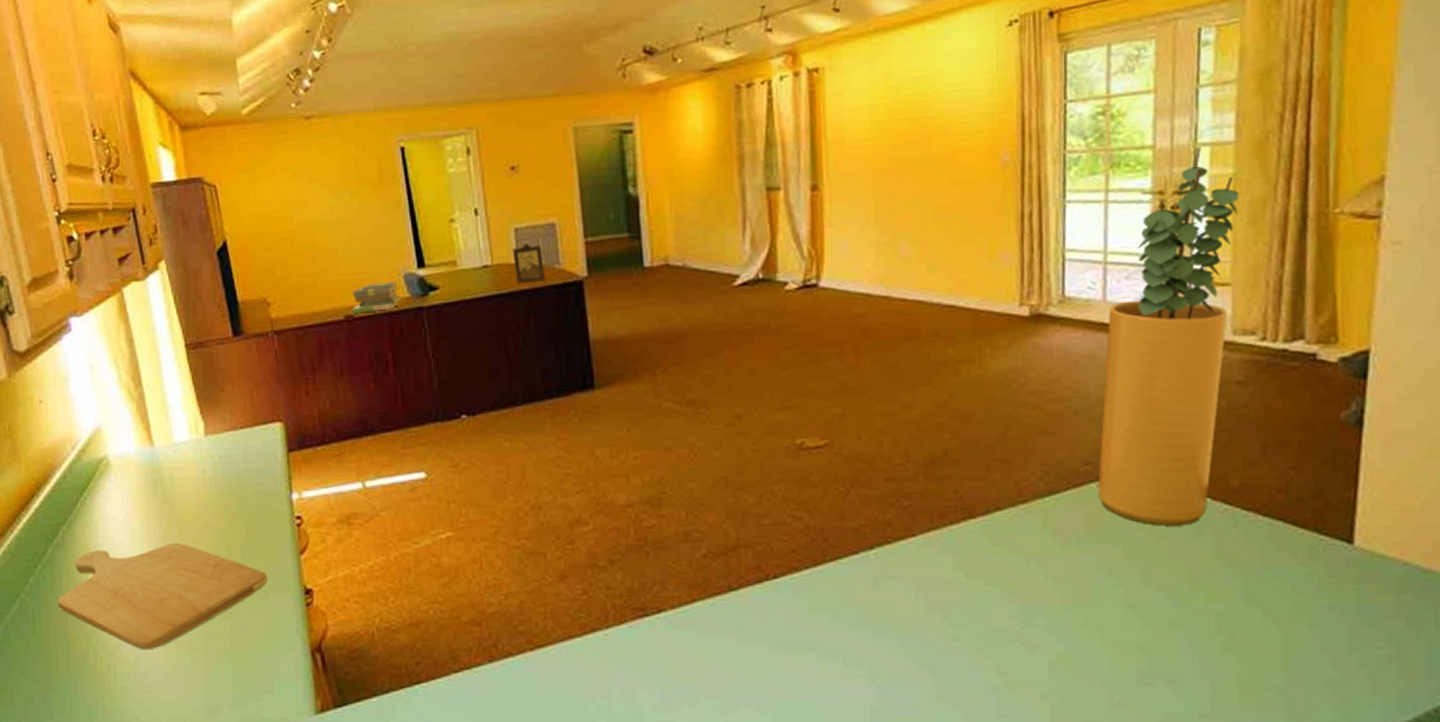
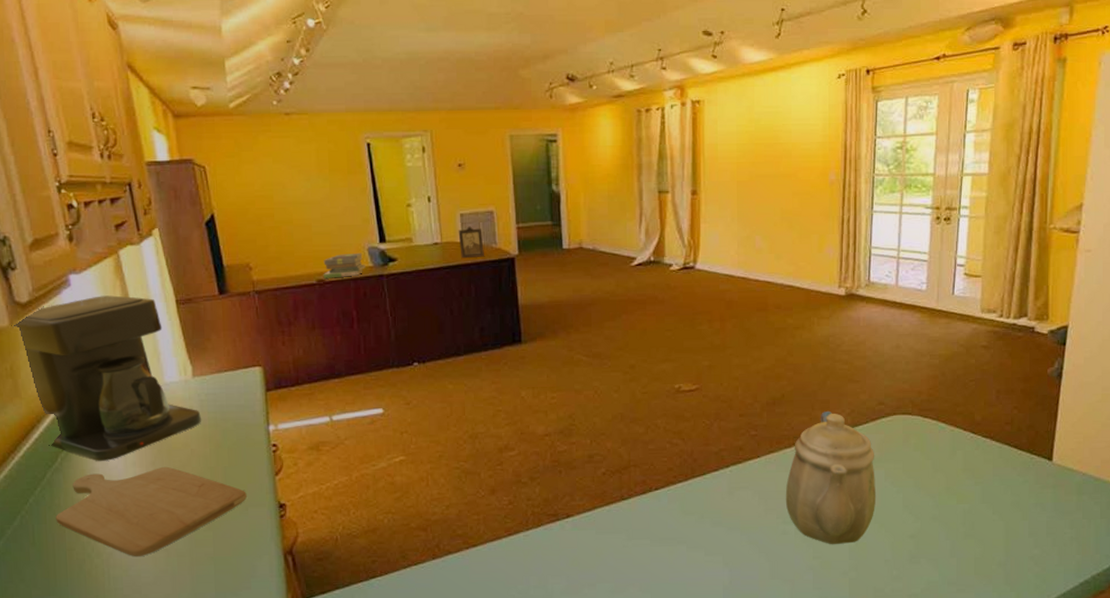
coffee maker: none [9,340,216,535] -> present [11,295,202,461]
teapot: none [953,473,1086,657] -> present [785,410,877,545]
vase: present [1097,147,1239,526] -> none [887,176,989,449]

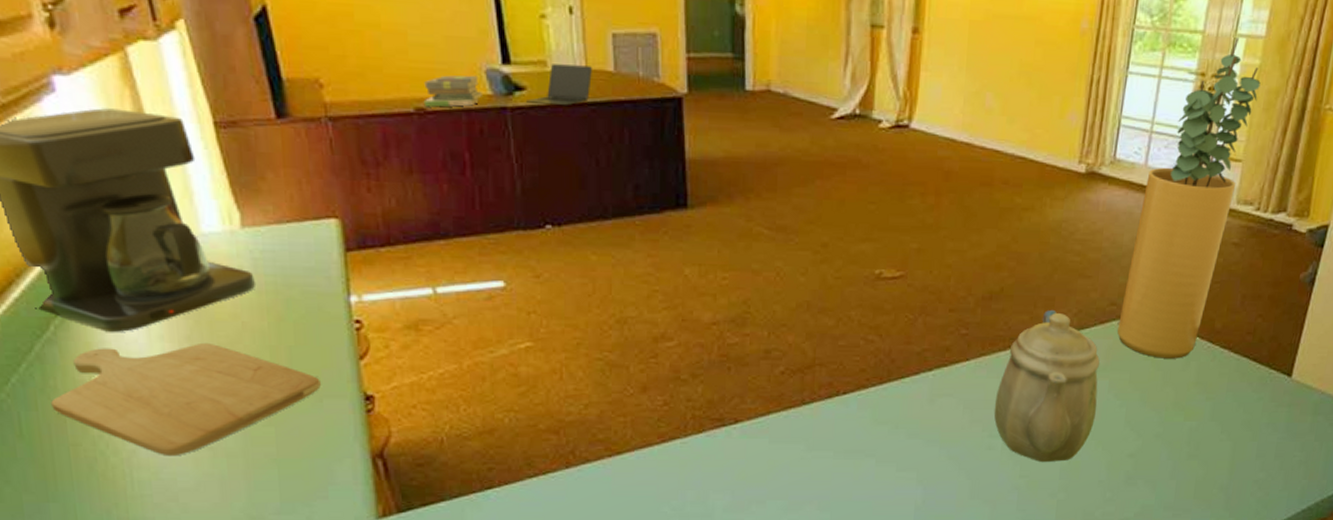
laptop: none [398,239,447,271] -> present [527,64,593,106]
photo frame: present [458,226,484,259] -> none [609,51,643,94]
vase: none [887,176,989,449] -> present [1117,38,1261,359]

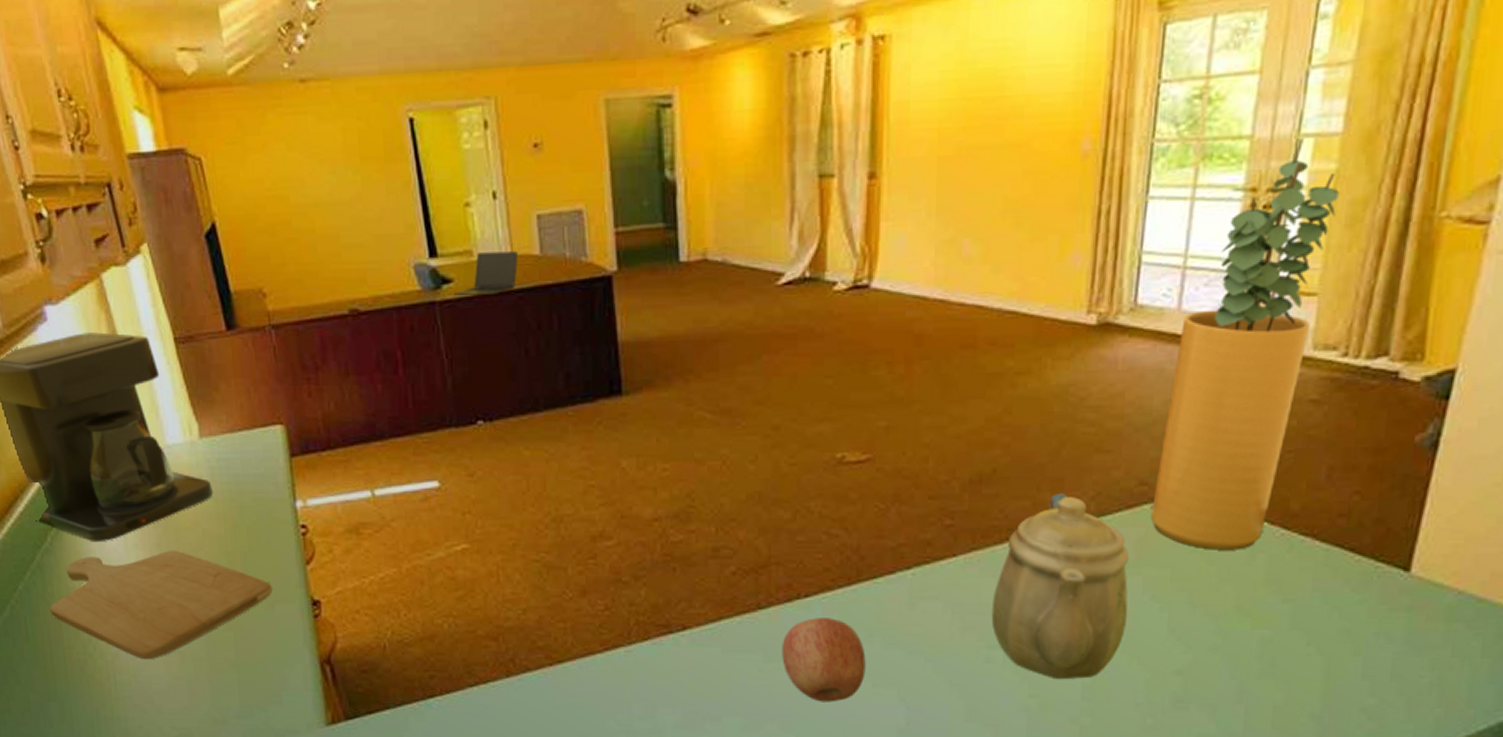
books: present [423,75,482,108] -> none [356,271,412,308]
fruit: none [821,412,892,485] -> present [782,618,866,702]

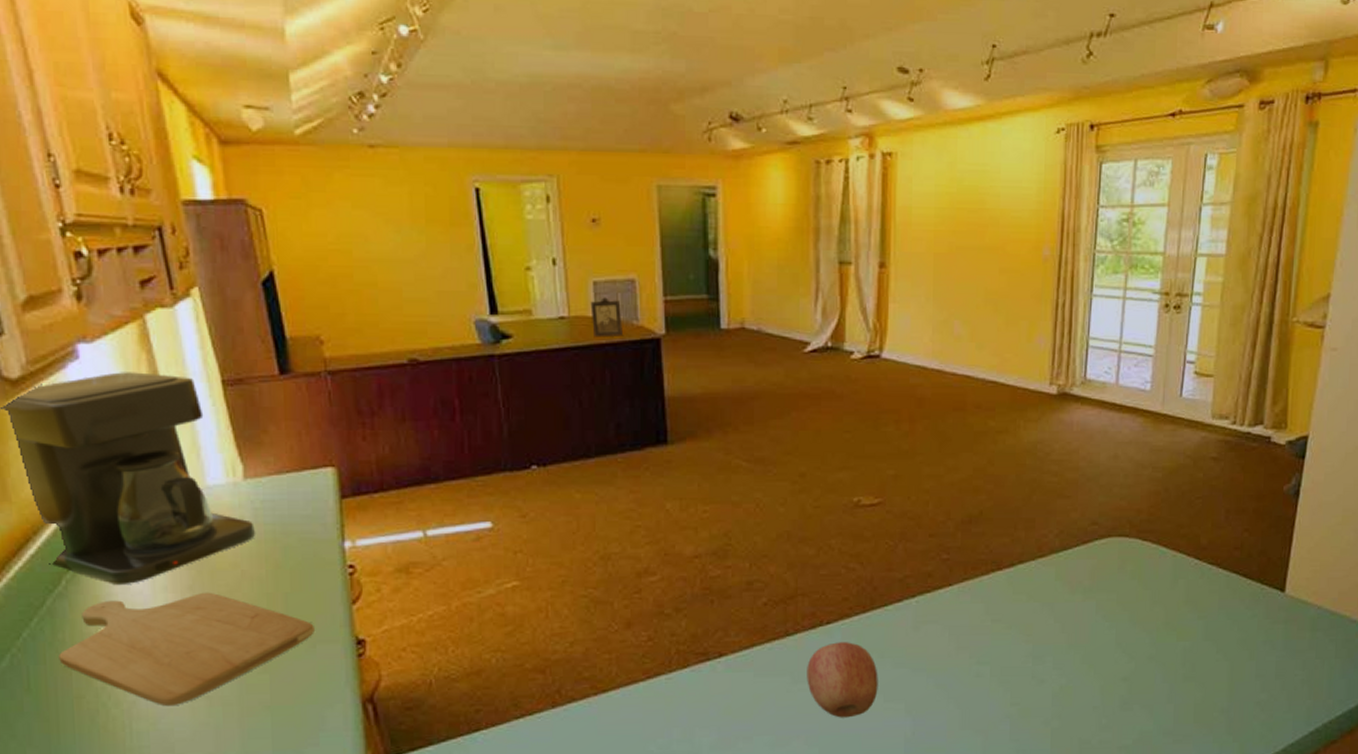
laptop: present [454,251,519,297] -> none [513,312,576,352]
photo frame: none [534,232,570,278] -> present [590,297,623,338]
teapot: present [991,492,1128,680] -> none [980,531,1086,689]
vase: present [1150,139,1340,550] -> none [1100,257,1225,577]

